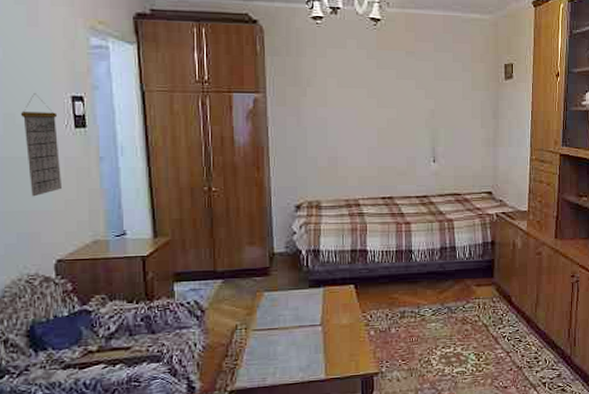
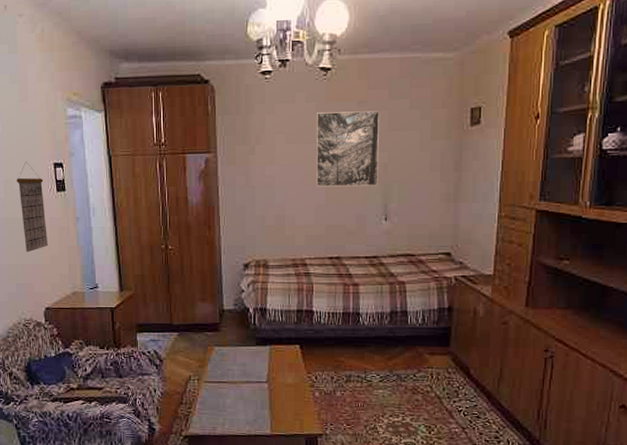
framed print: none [367,59,427,130] -> present [315,111,380,187]

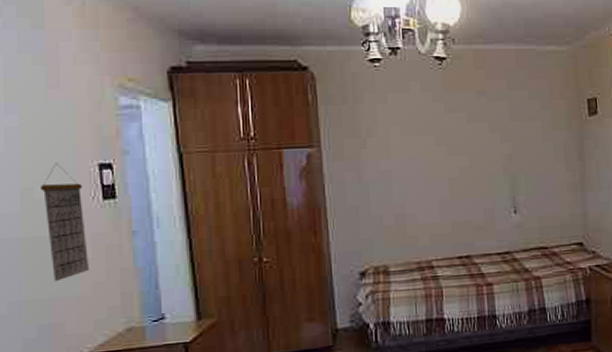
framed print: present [315,111,380,187] -> none [433,101,504,181]

